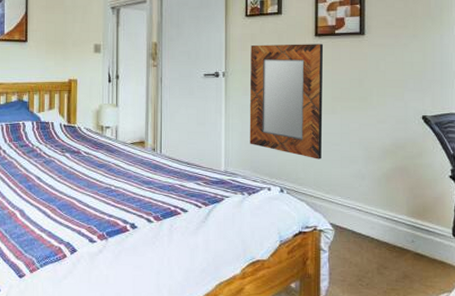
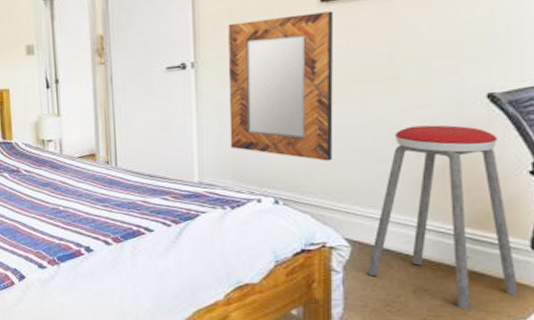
music stool: none [345,136,447,284] -> present [367,124,520,310]

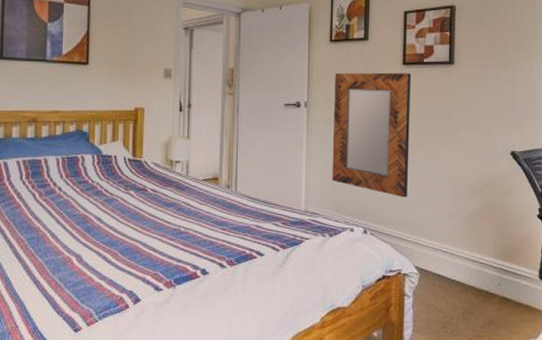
music stool: present [367,124,520,310] -> none [430,173,533,330]

